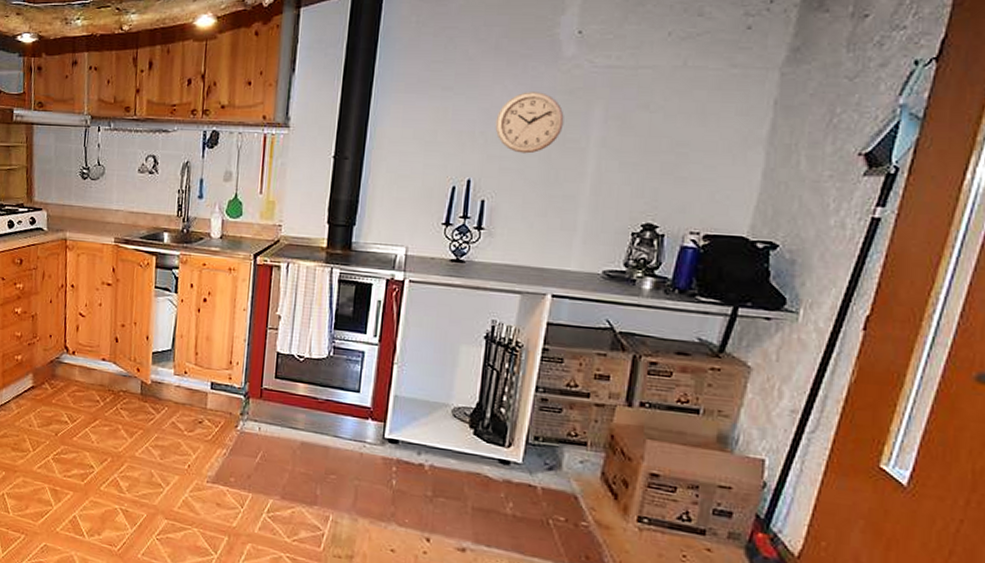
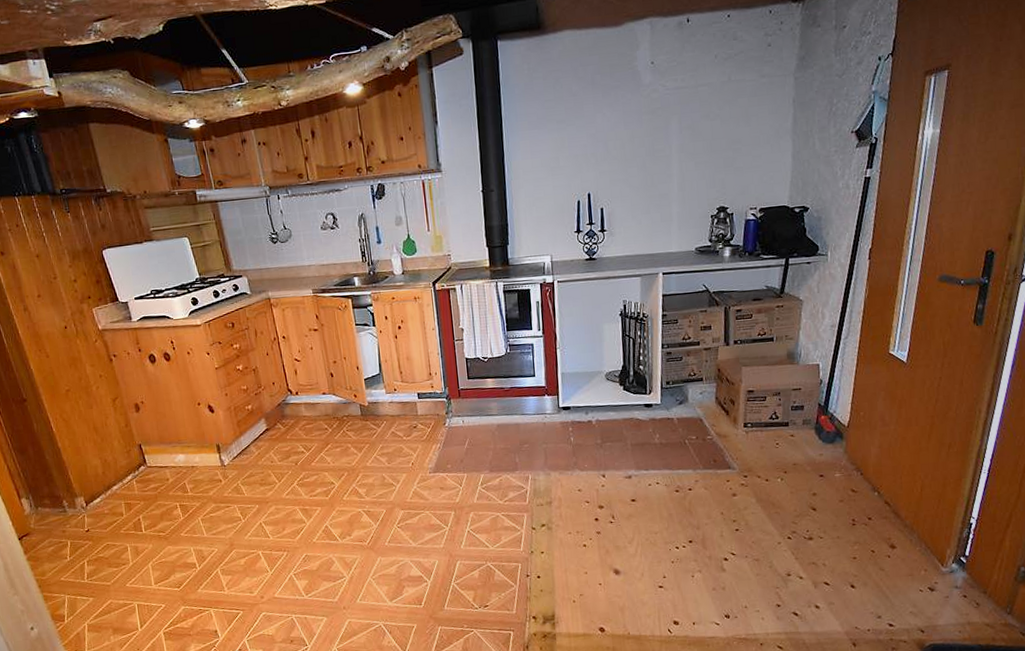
wall clock: present [495,92,564,154] -> none [601,115,651,167]

